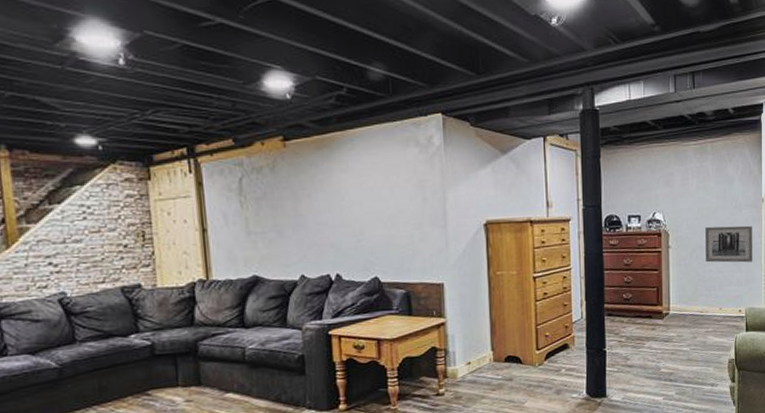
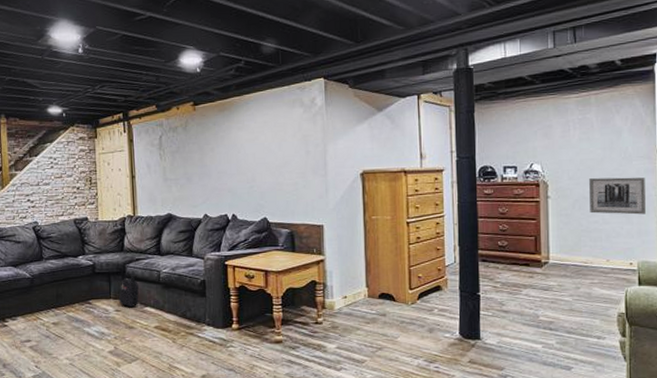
backpack: none [189,353,218,396] -> present [118,274,139,308]

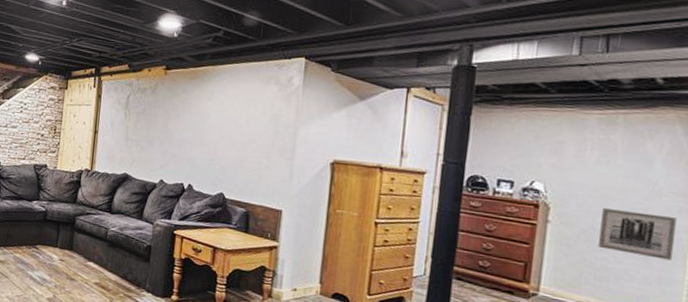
backpack: present [118,274,139,308] -> none [64,226,85,260]

